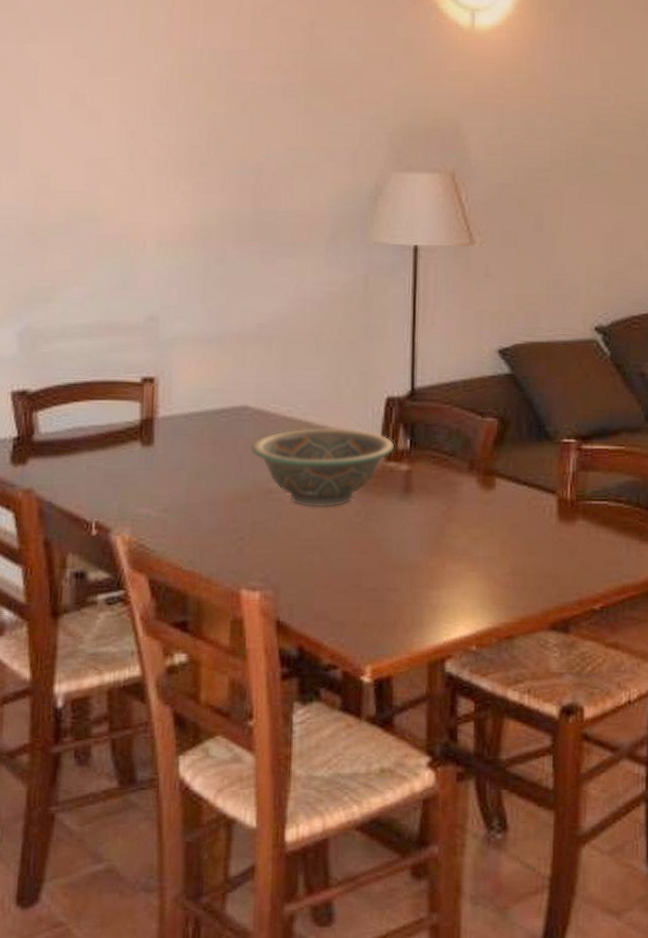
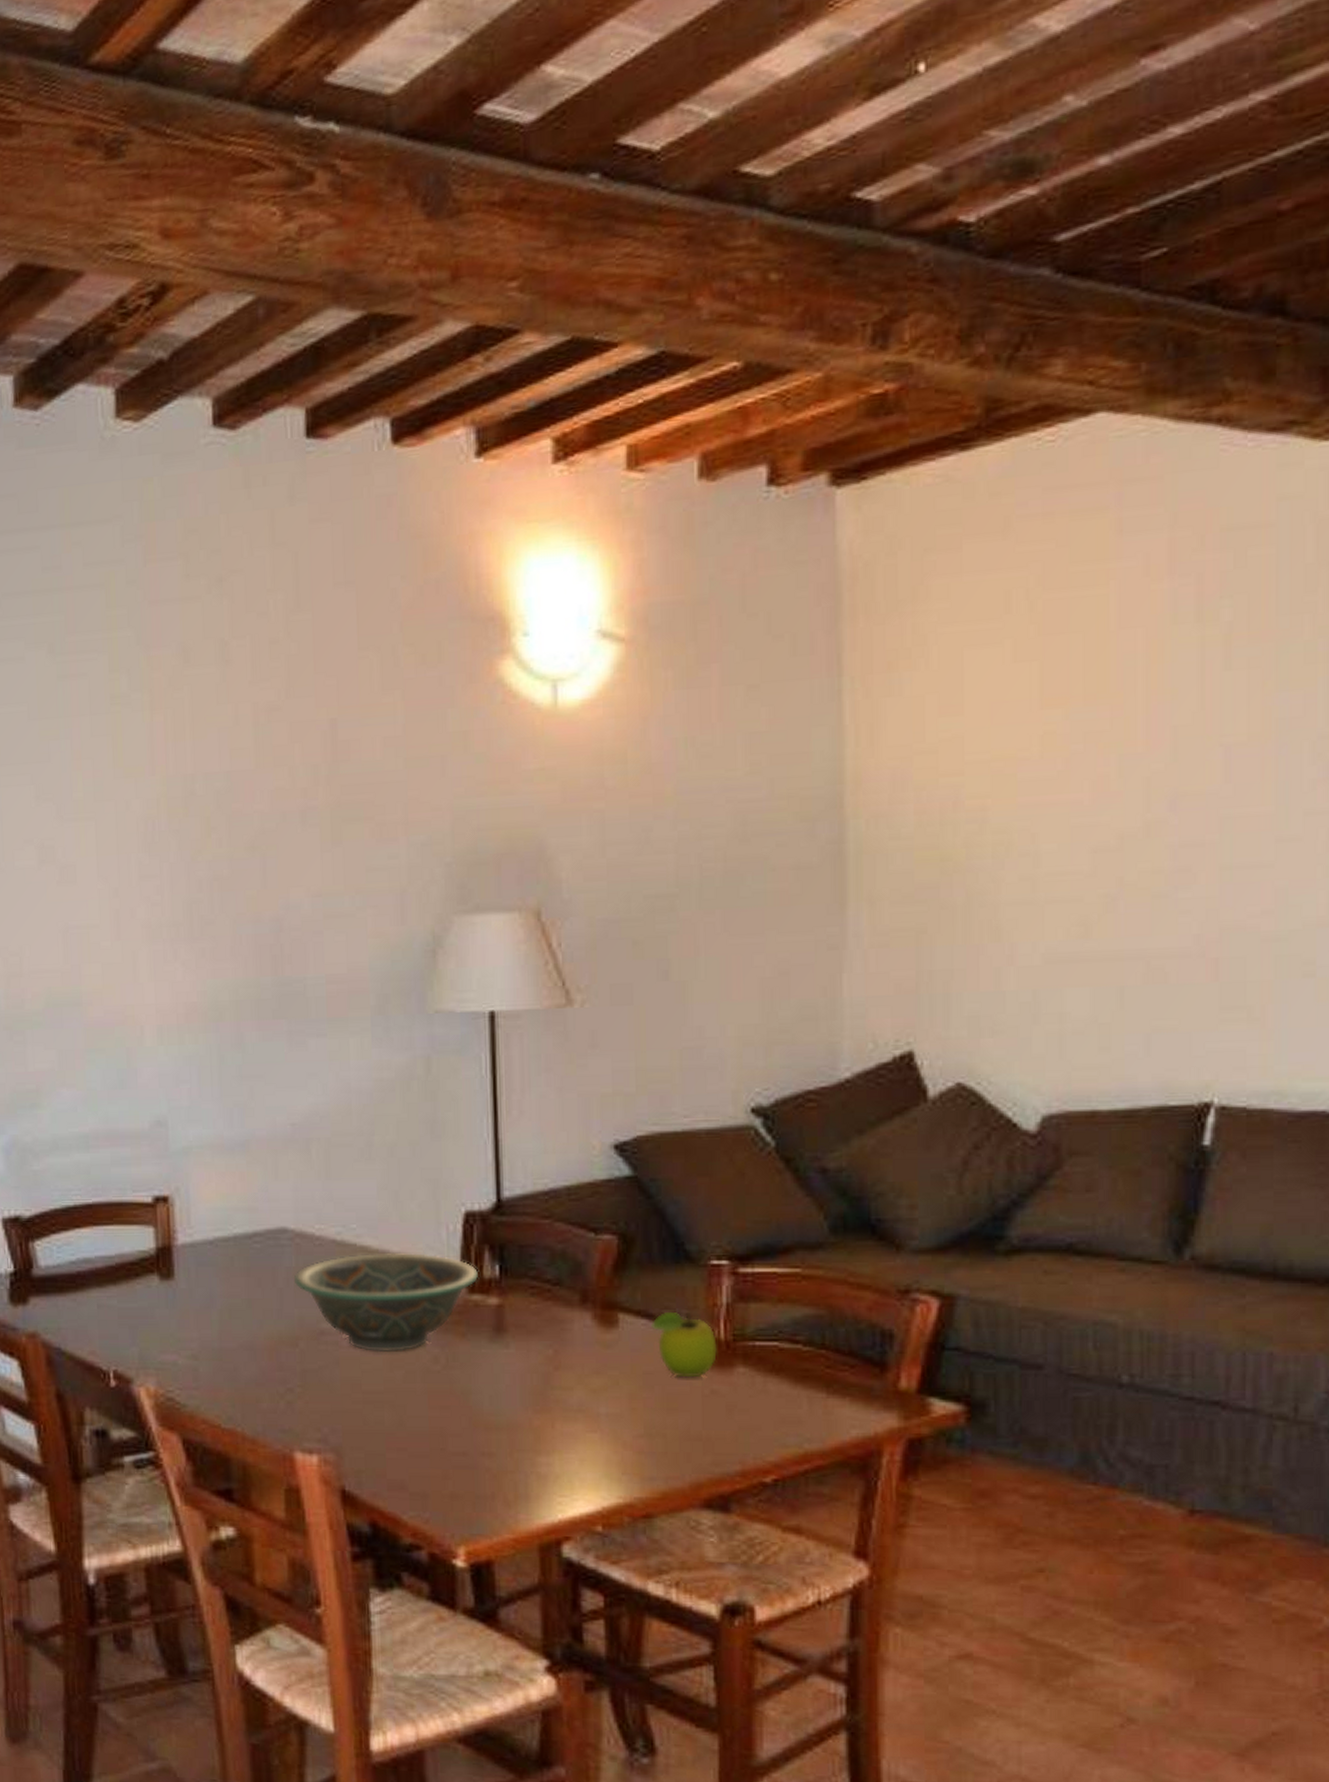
fruit: none [519,477,565,529] -> present [651,1311,717,1378]

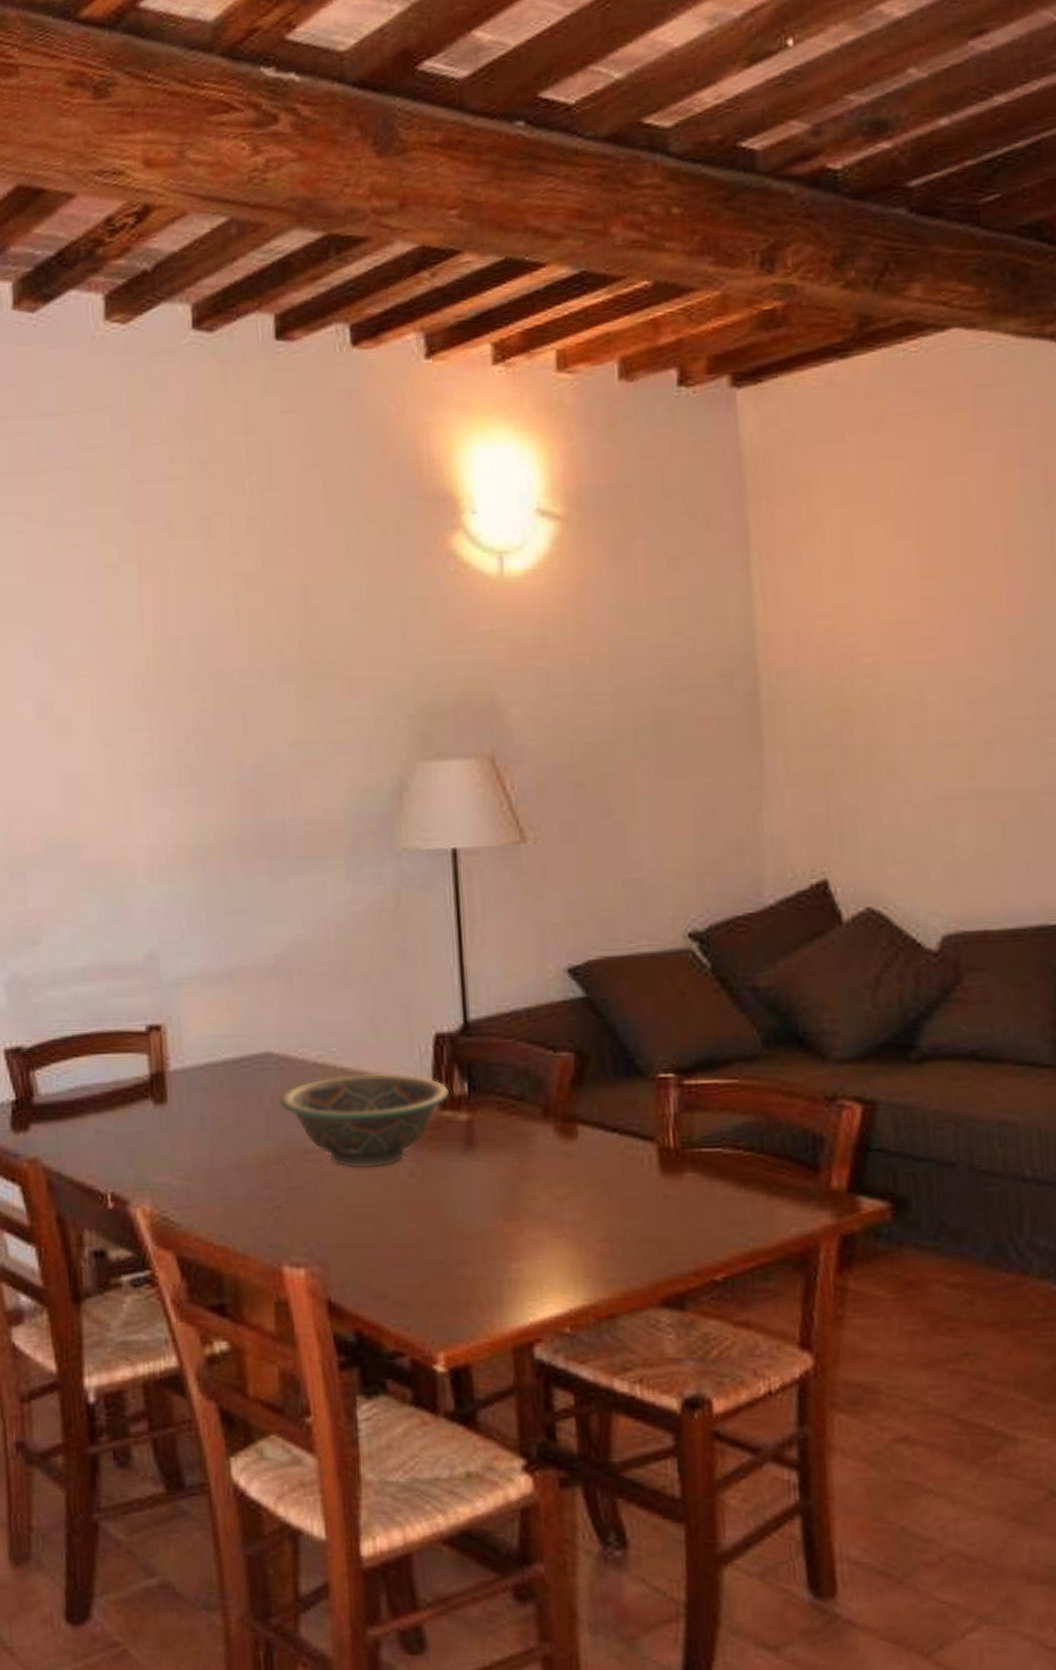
fruit: present [651,1311,717,1378] -> none [607,1121,668,1184]

